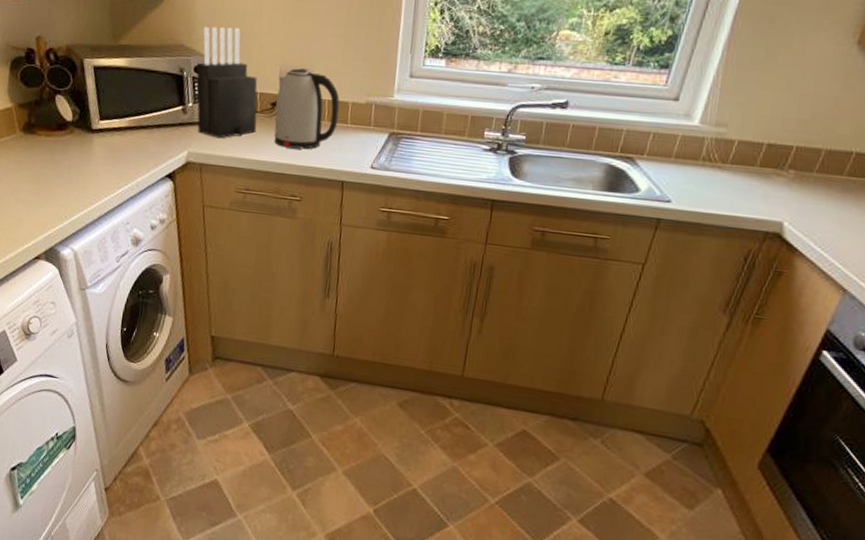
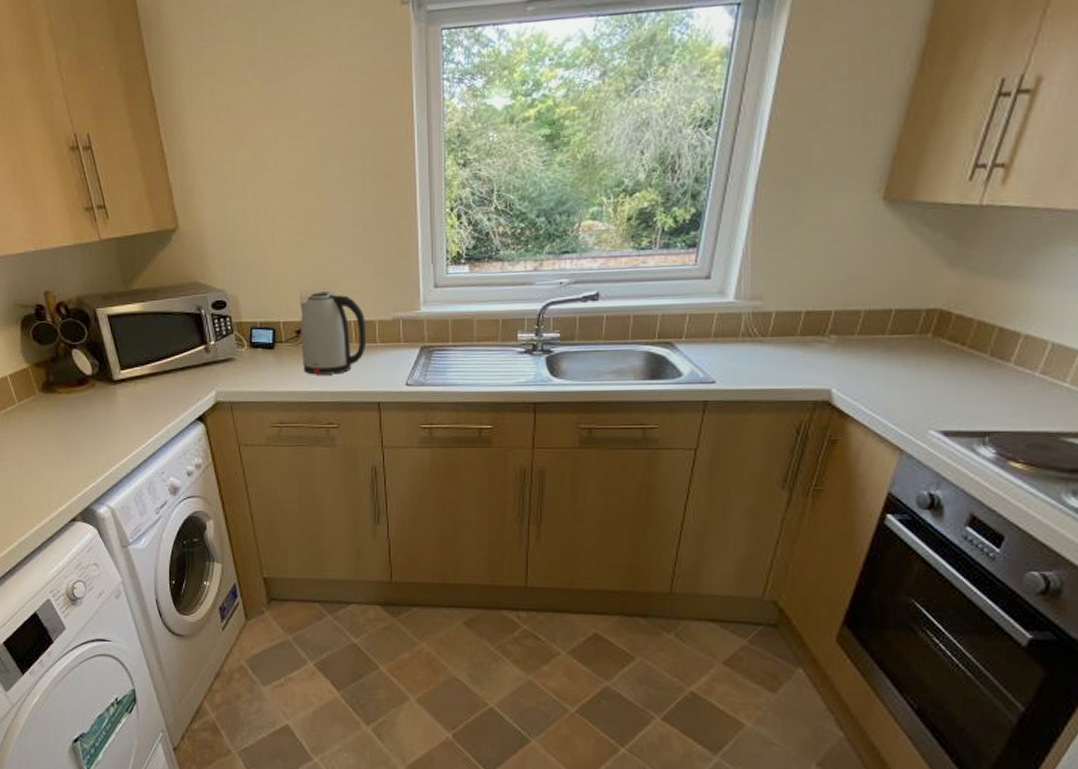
knife block: present [196,26,258,139] -> none [214,257,284,374]

